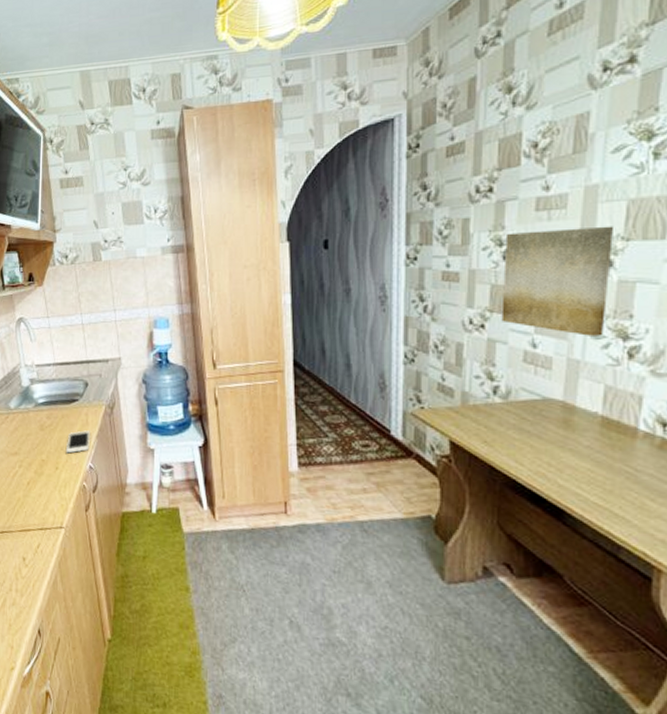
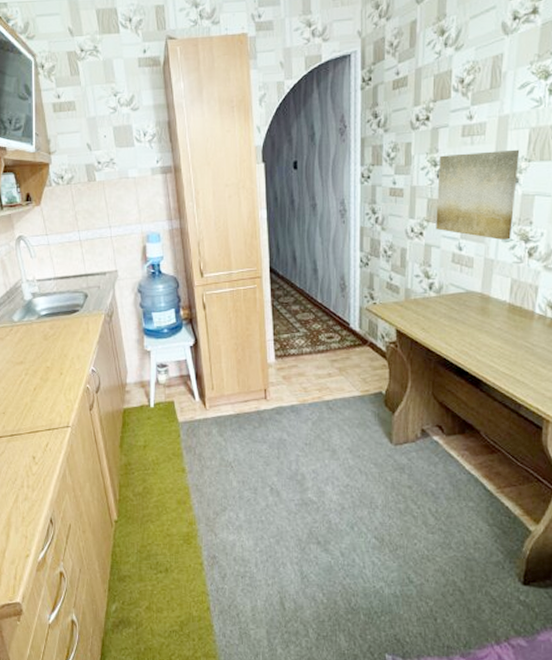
cell phone: present [65,430,91,454] -> none [69,338,92,360]

